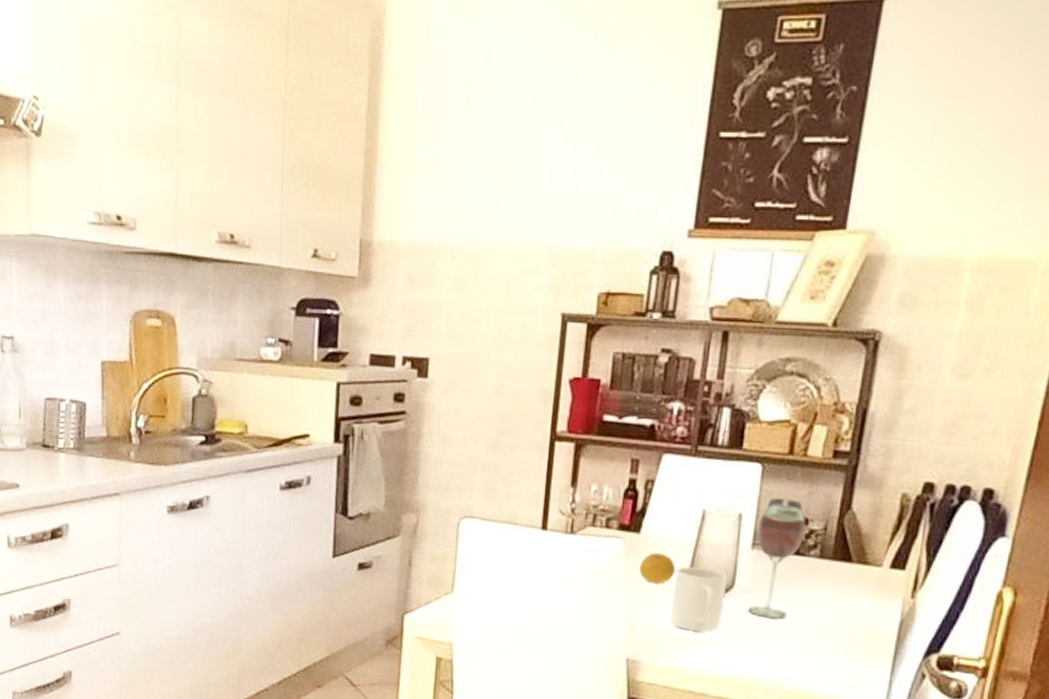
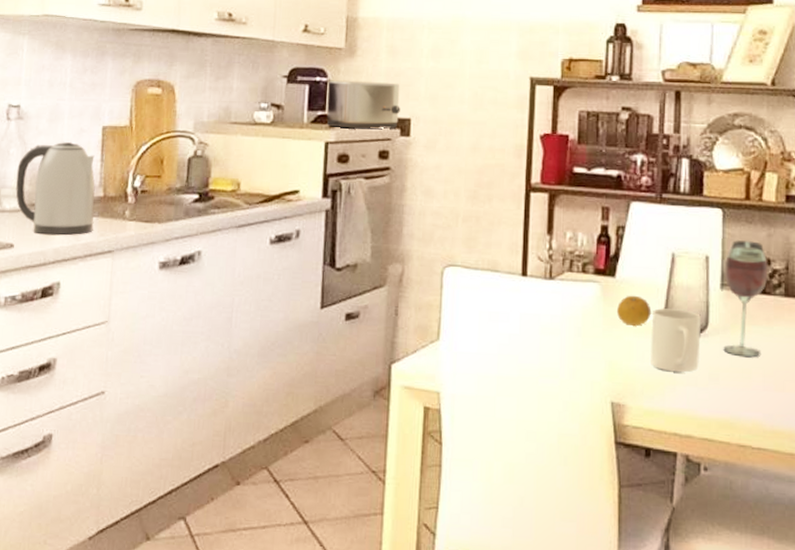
kettle: none [16,377,99,477] -> present [15,142,95,236]
toaster: none [338,313,418,369] -> present [326,80,400,129]

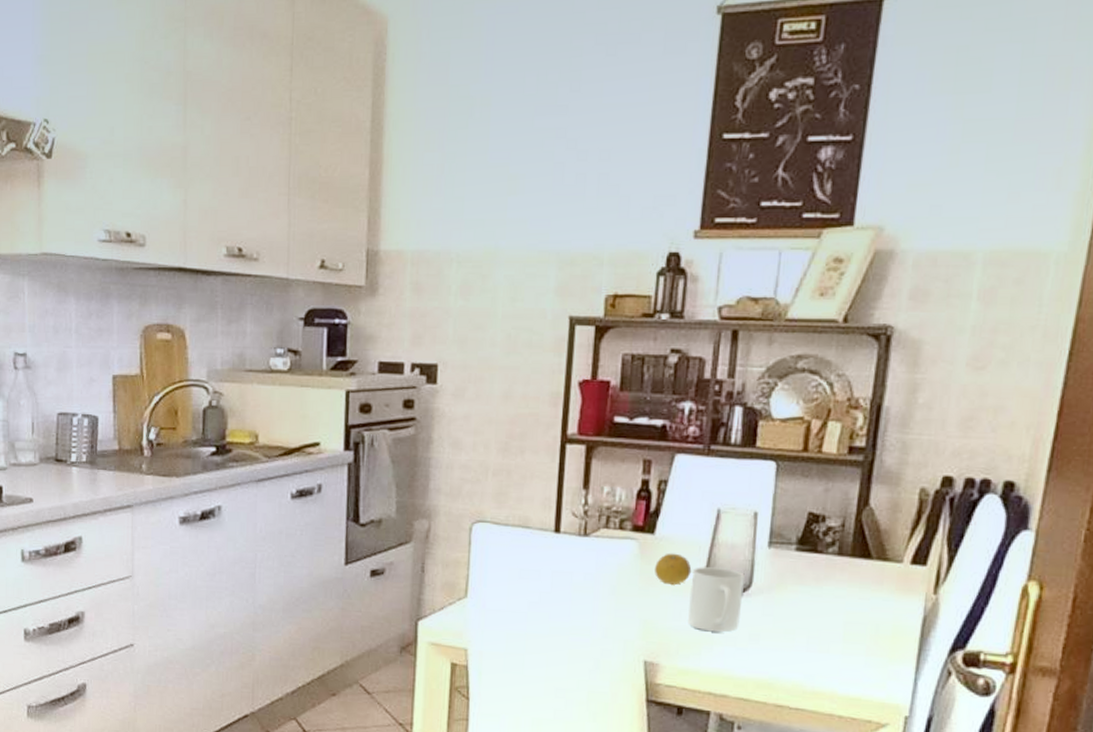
kettle: present [15,142,95,236] -> none [29,392,111,490]
toaster: present [326,80,400,129] -> none [347,322,426,376]
wineglass: present [723,240,768,357] -> none [767,496,823,617]

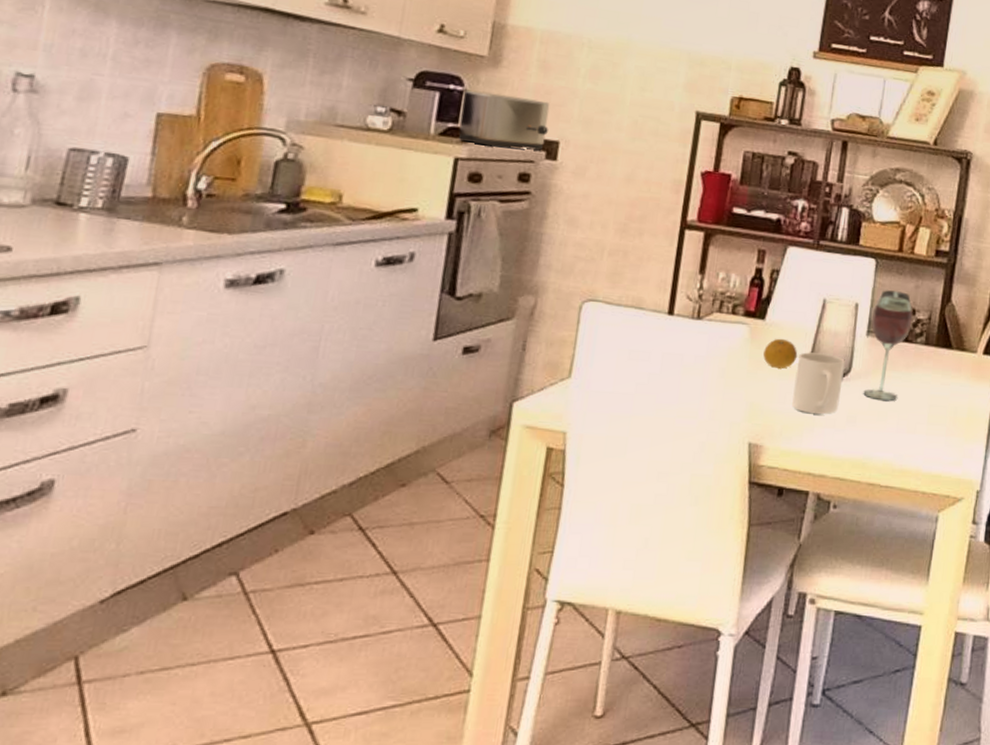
toaster: none [347,322,426,376] -> present [458,90,550,151]
wineglass: none [767,496,823,617] -> present [863,290,913,401]

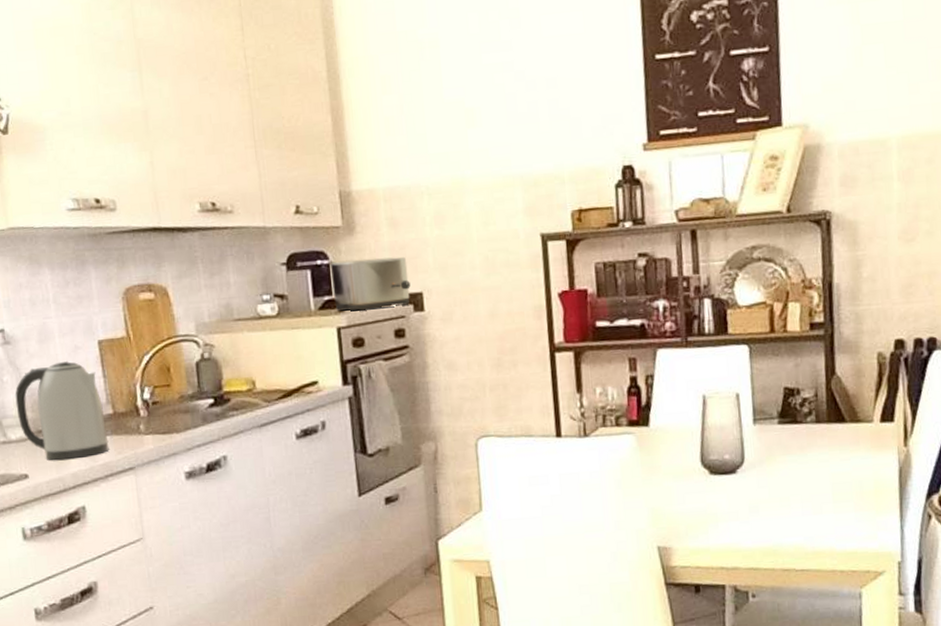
kettle: none [19,126,143,241] -> present [15,362,109,460]
fruit: present [763,338,798,369] -> none [654,441,688,471]
mug: present [791,352,845,415] -> none [689,449,739,511]
wineglass: present [863,290,913,401] -> none [755,373,799,486]

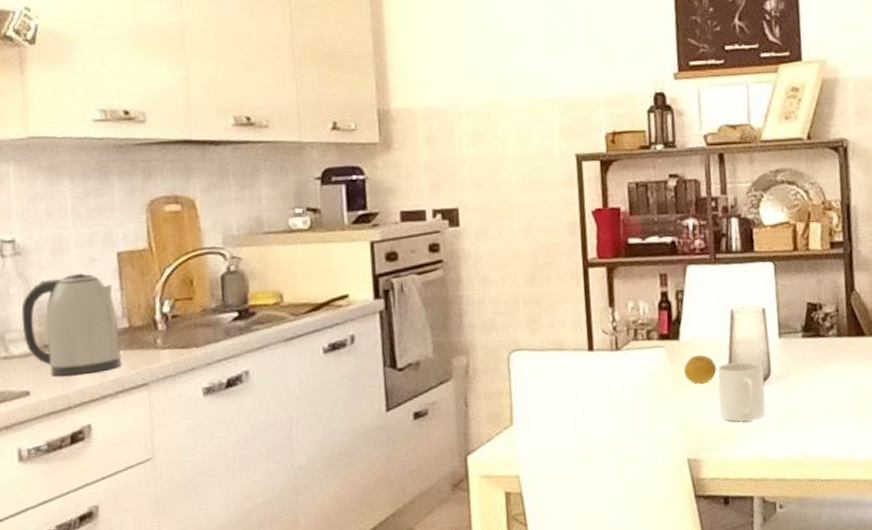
toaster: present [331,256,410,311] -> none [367,173,446,226]
fruit: none [654,441,688,471] -> present [684,354,717,384]
mug: none [689,449,739,511] -> present [718,362,766,423]

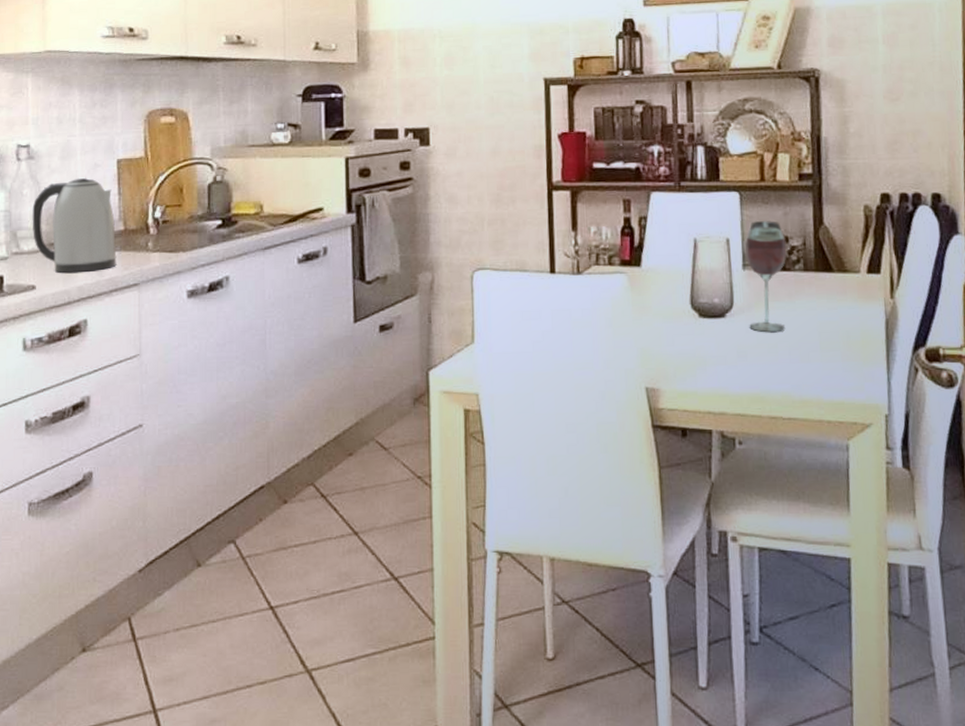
fruit: present [684,354,717,384] -> none [645,282,678,312]
mug: present [718,362,766,423] -> none [679,292,727,354]
wineglass: none [780,289,821,398] -> present [744,221,787,332]

